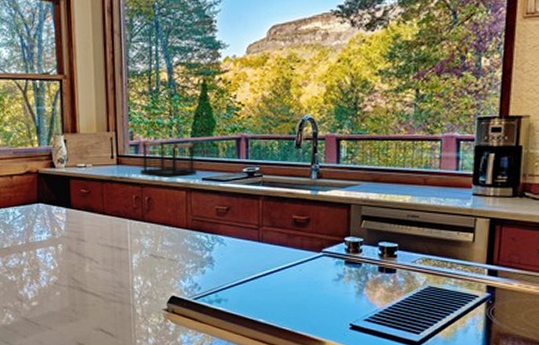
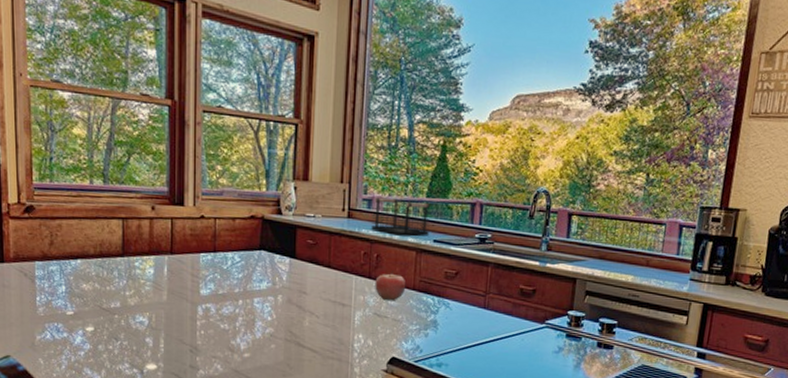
fruit: none [149,212,179,242] -> present [375,271,406,301]

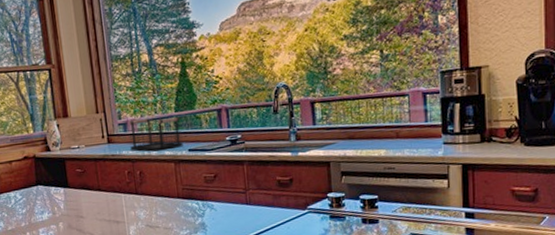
fruit: present [375,271,406,301] -> none [142,184,171,212]

